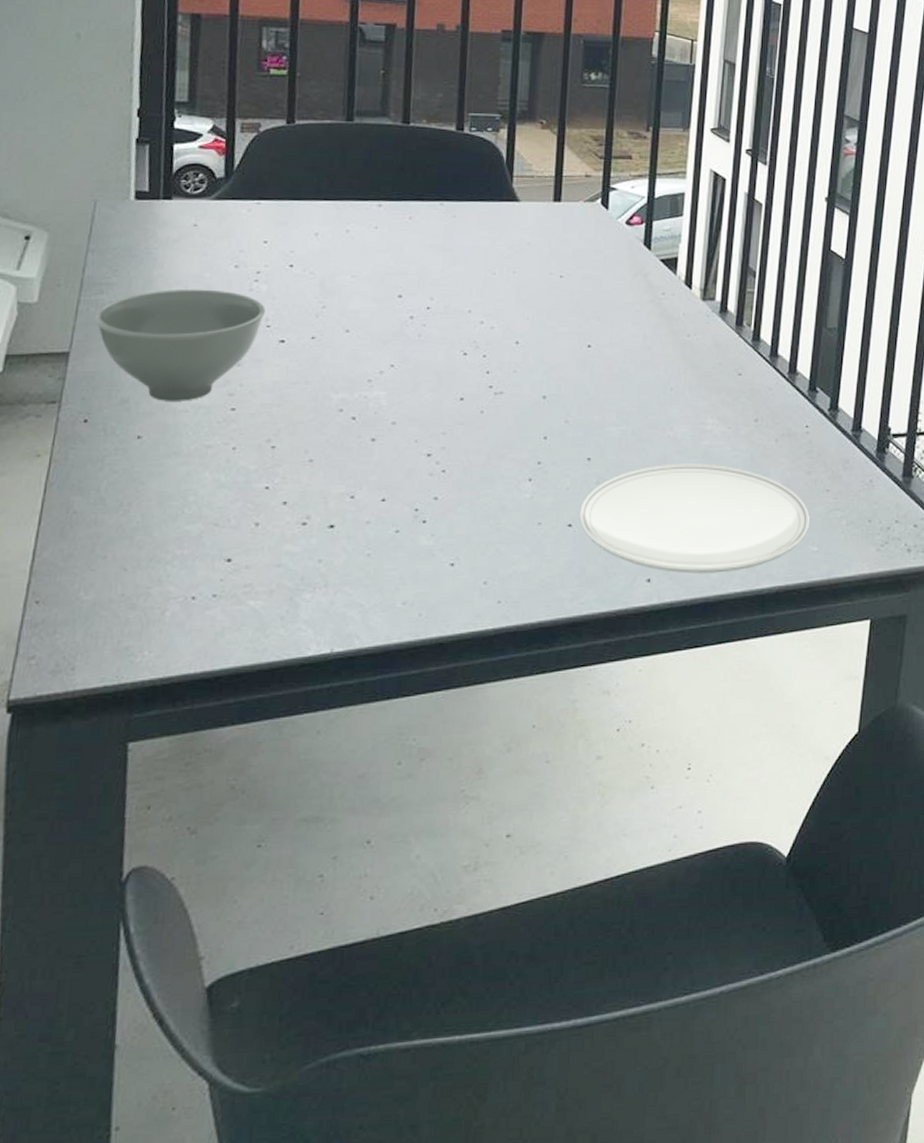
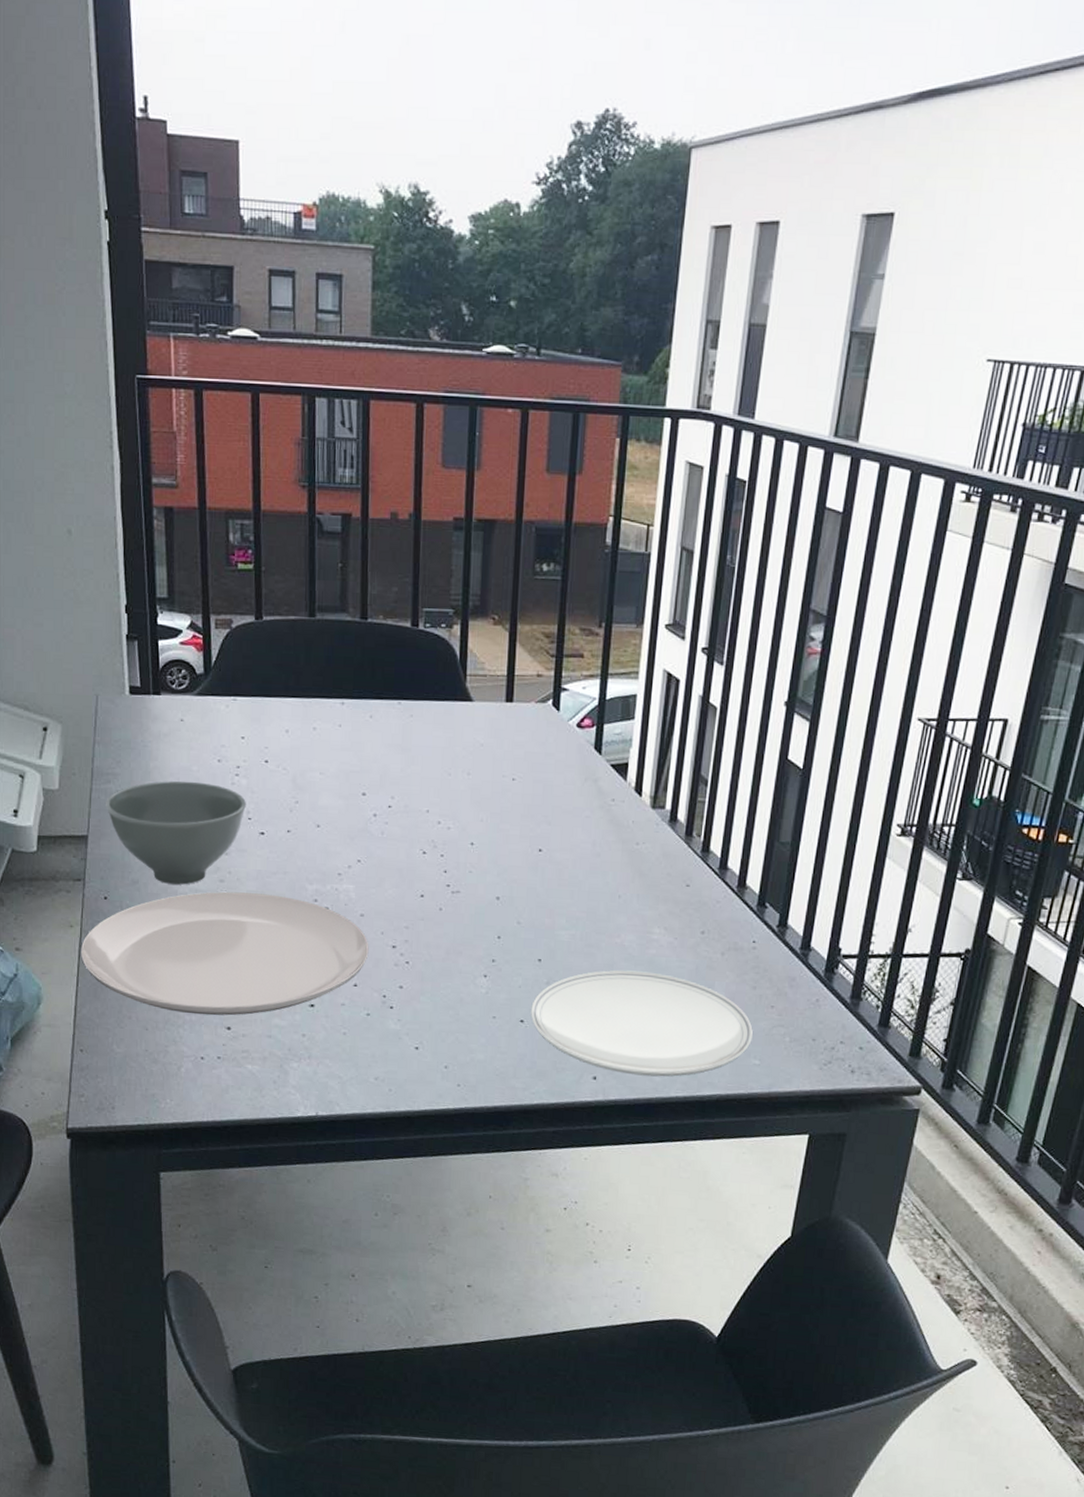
plate: none [47,406,401,547] -> present [81,891,369,1016]

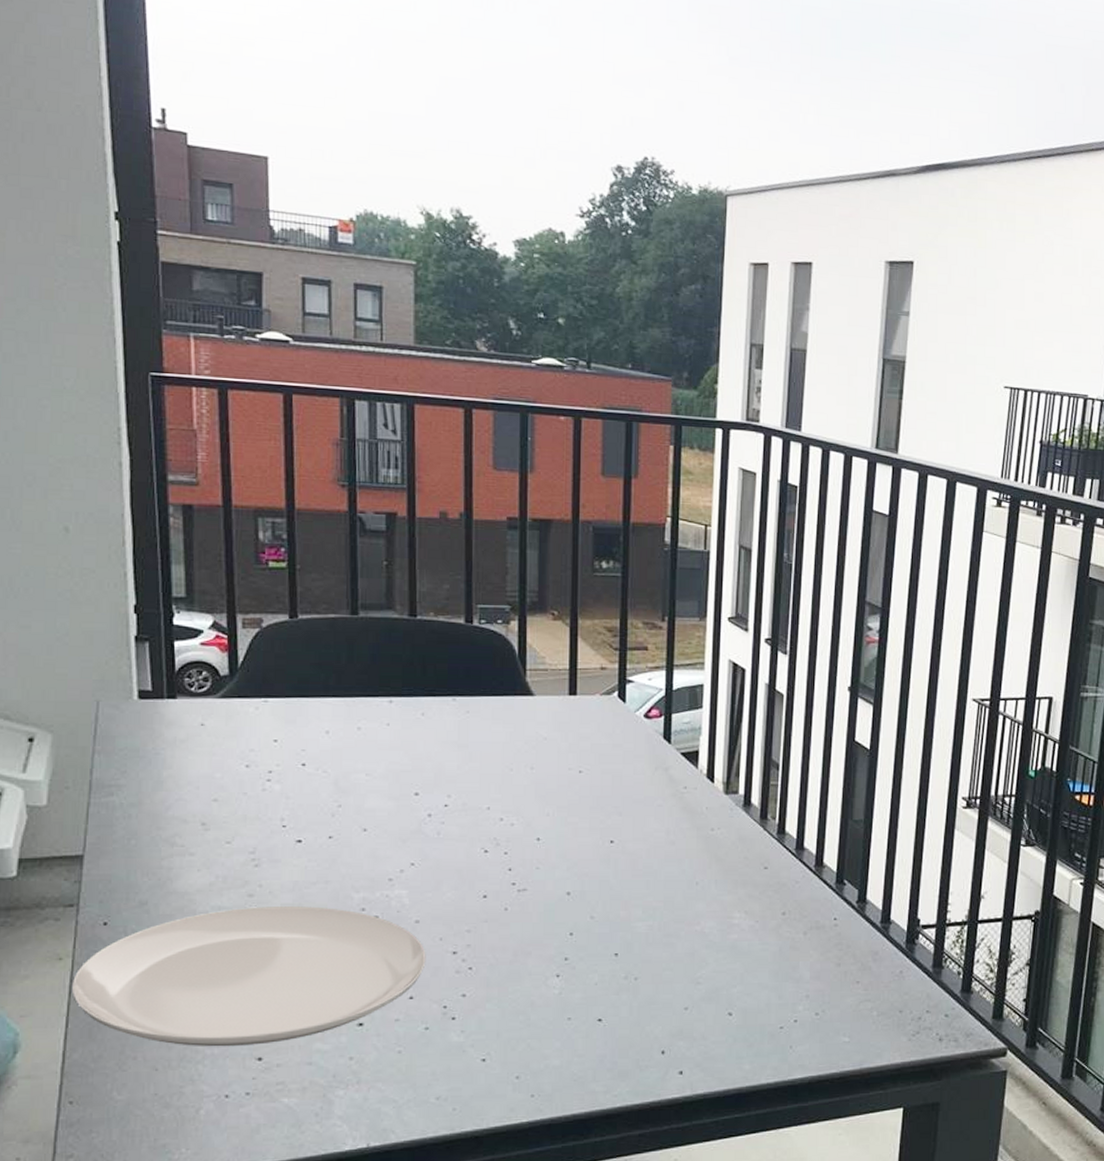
bowl: present [105,781,246,885] -> none [105,789,280,903]
plate: present [531,970,753,1077] -> none [609,957,840,1065]

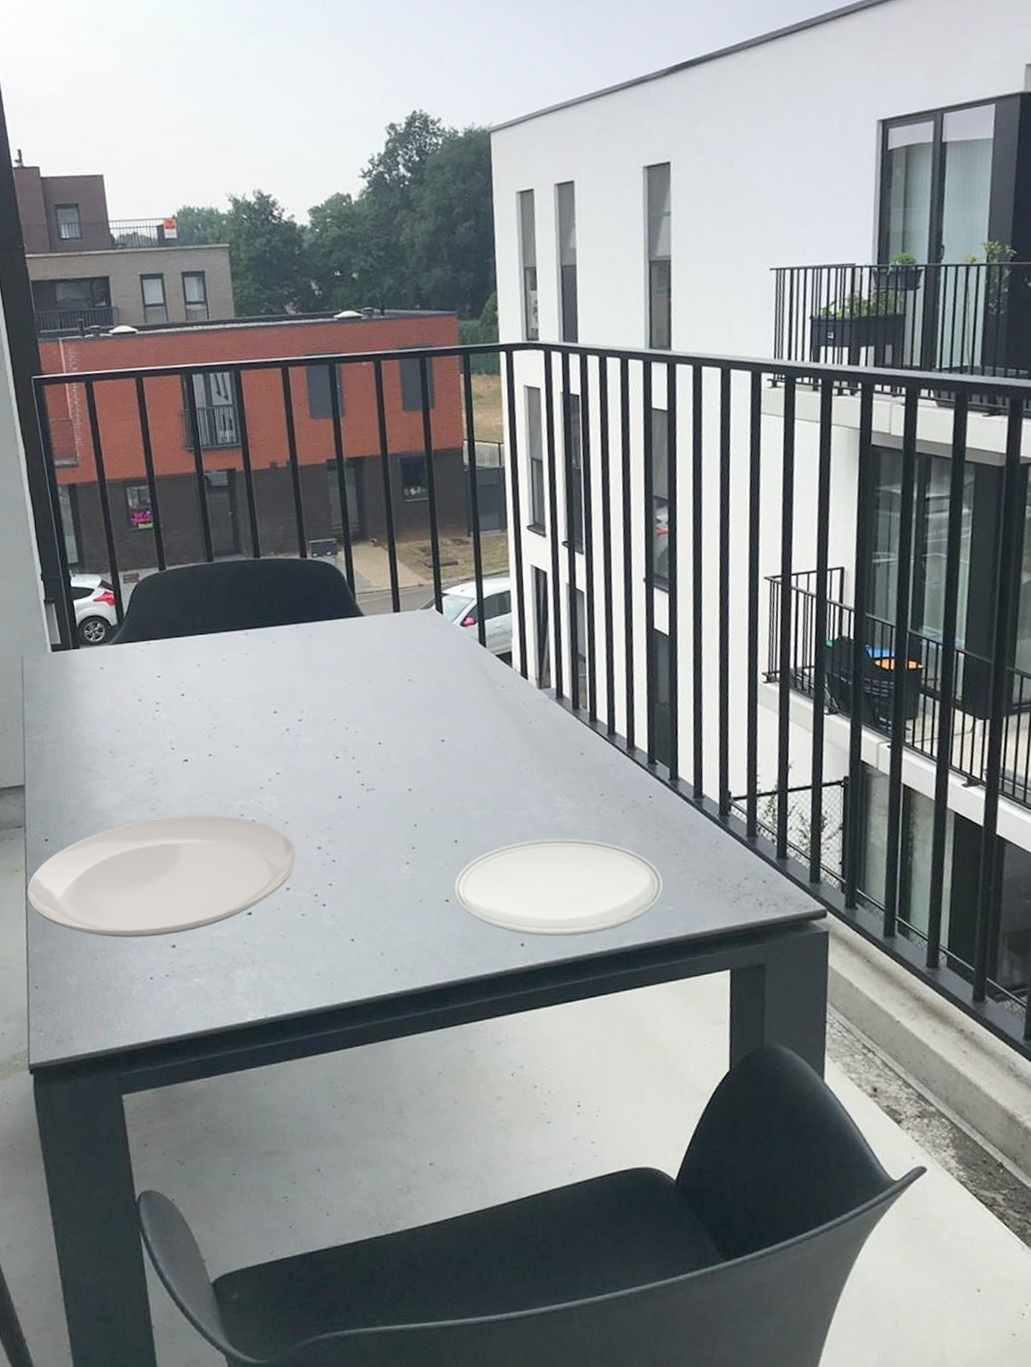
plate: none [609,957,840,1065] -> present [454,838,663,937]

